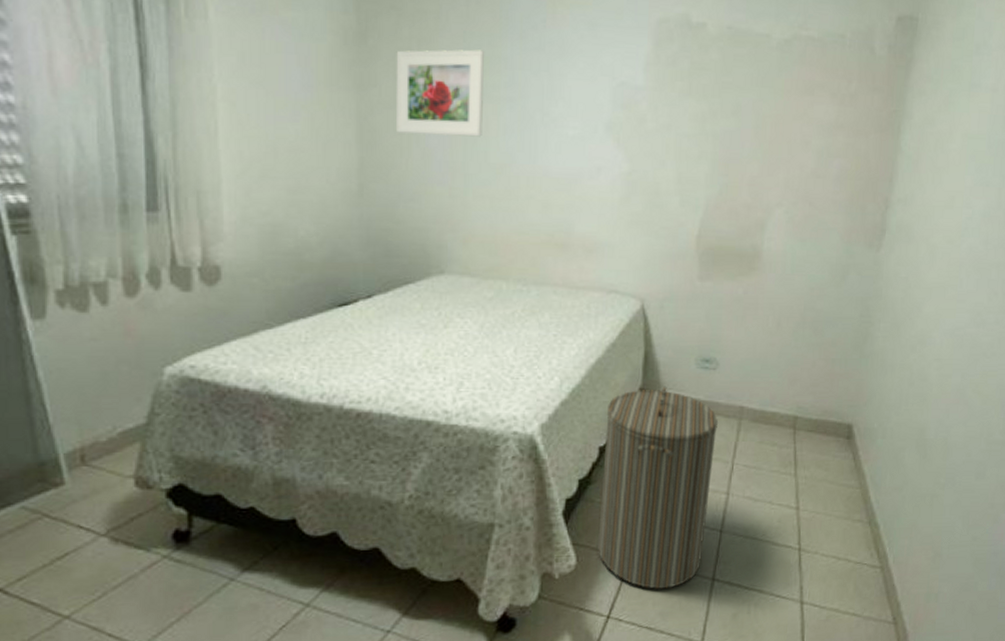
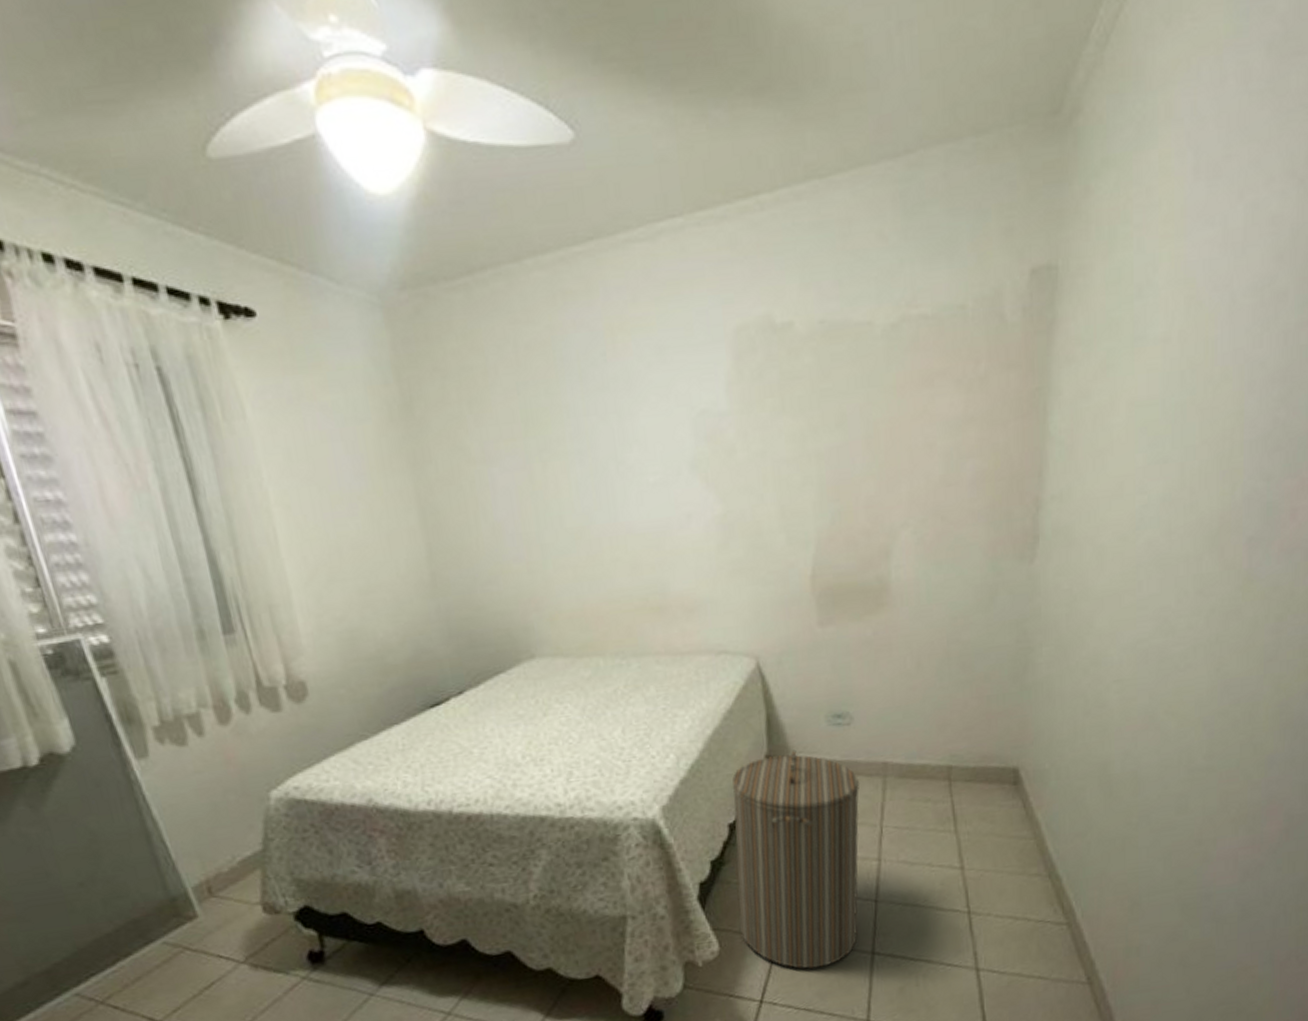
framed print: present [396,49,484,137] -> none [447,400,554,510]

